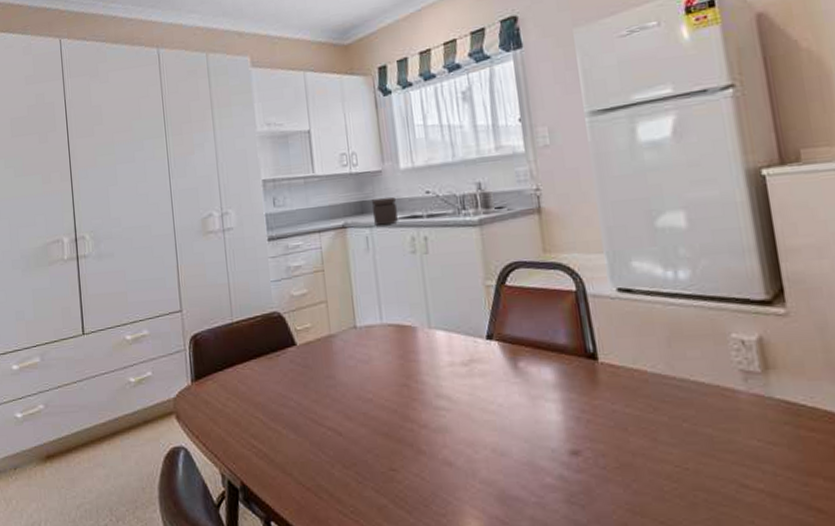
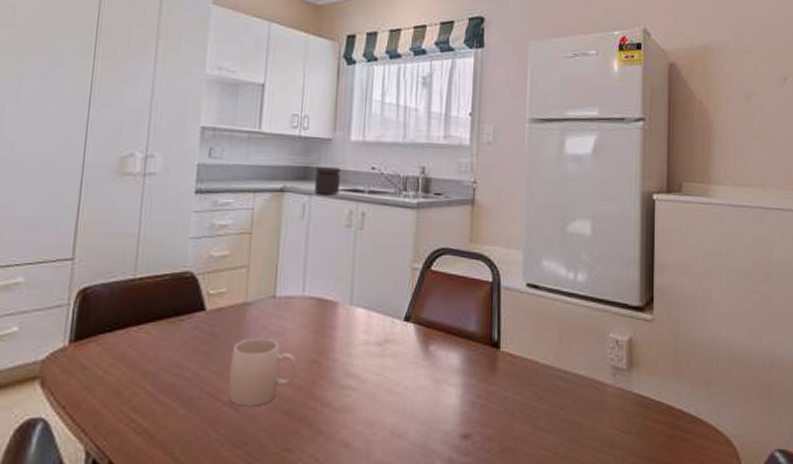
mug: none [326,366,389,431] -> present [228,337,297,407]

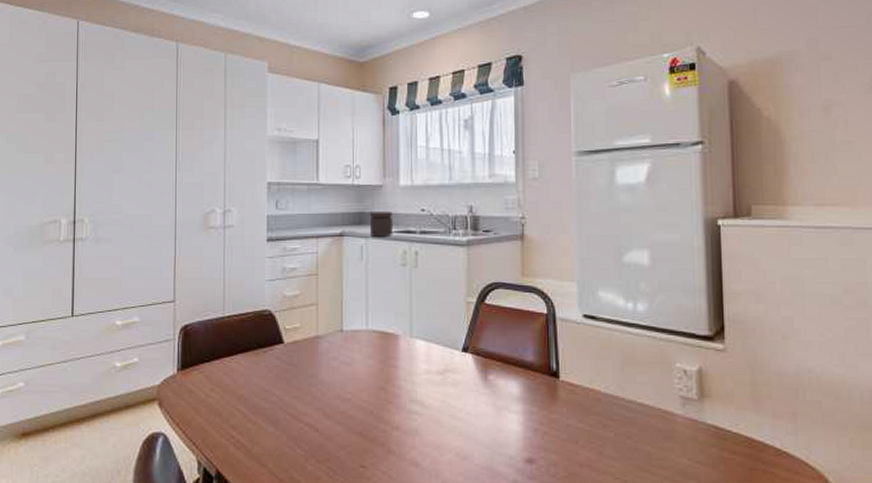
mug: present [228,337,297,407] -> none [308,366,366,428]

